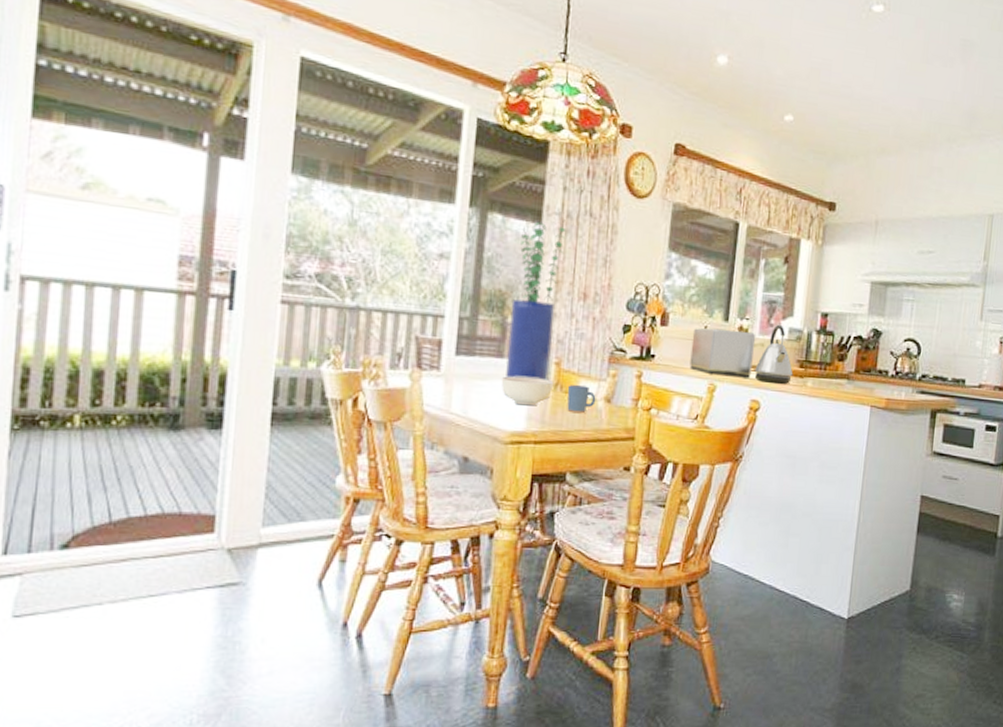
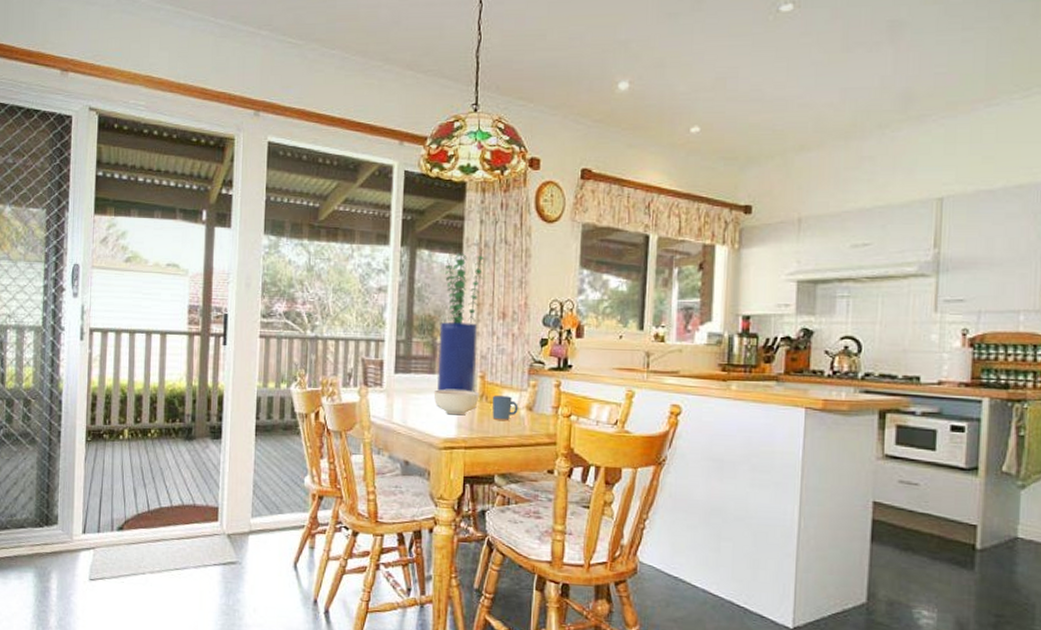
toaster: present [689,327,756,379] -> none [607,337,673,385]
kettle: present [754,324,793,385] -> none [673,329,715,389]

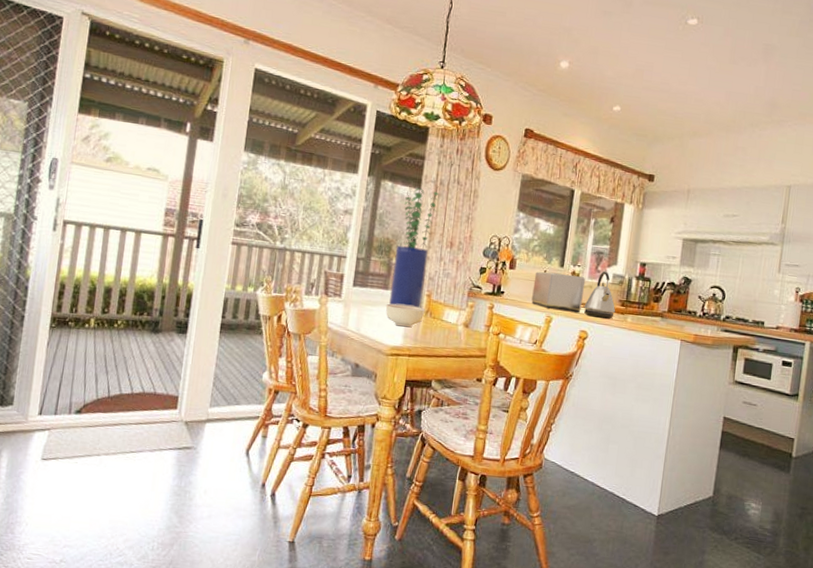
mug: present [492,396,518,420] -> none [434,312,457,334]
toaster: none [607,337,673,385] -> present [531,271,586,314]
kettle: none [673,329,715,389] -> present [584,270,616,320]

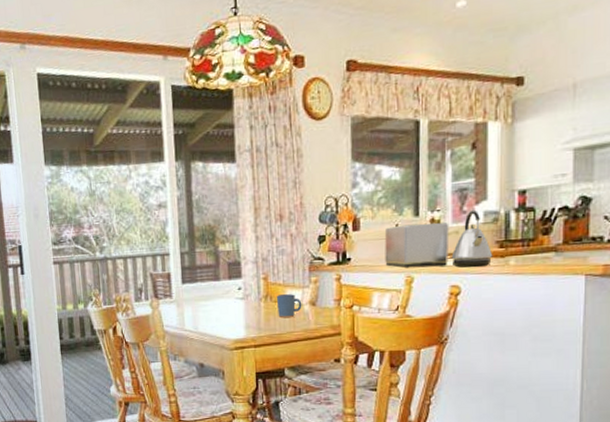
bowl: present [385,303,425,328] -> none [220,292,264,317]
vase: present [389,182,439,308] -> none [220,153,259,296]
mug: none [434,312,457,334] -> present [276,294,302,317]

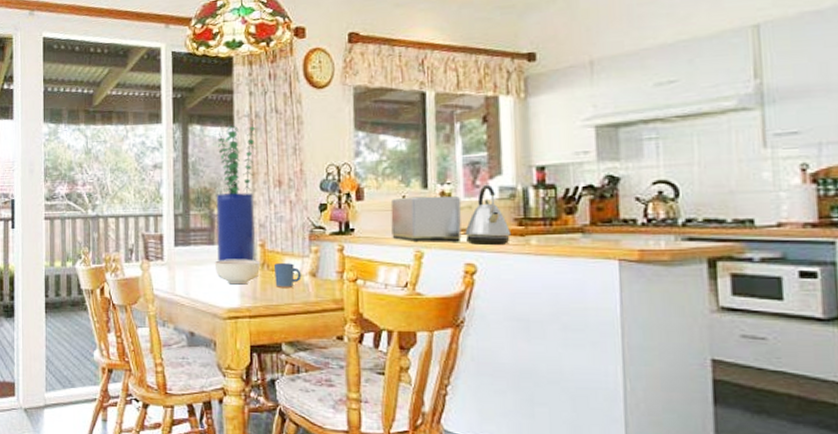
vase: none [220,153,259,296] -> present [216,118,256,261]
bowl: none [220,292,264,317] -> present [214,260,261,285]

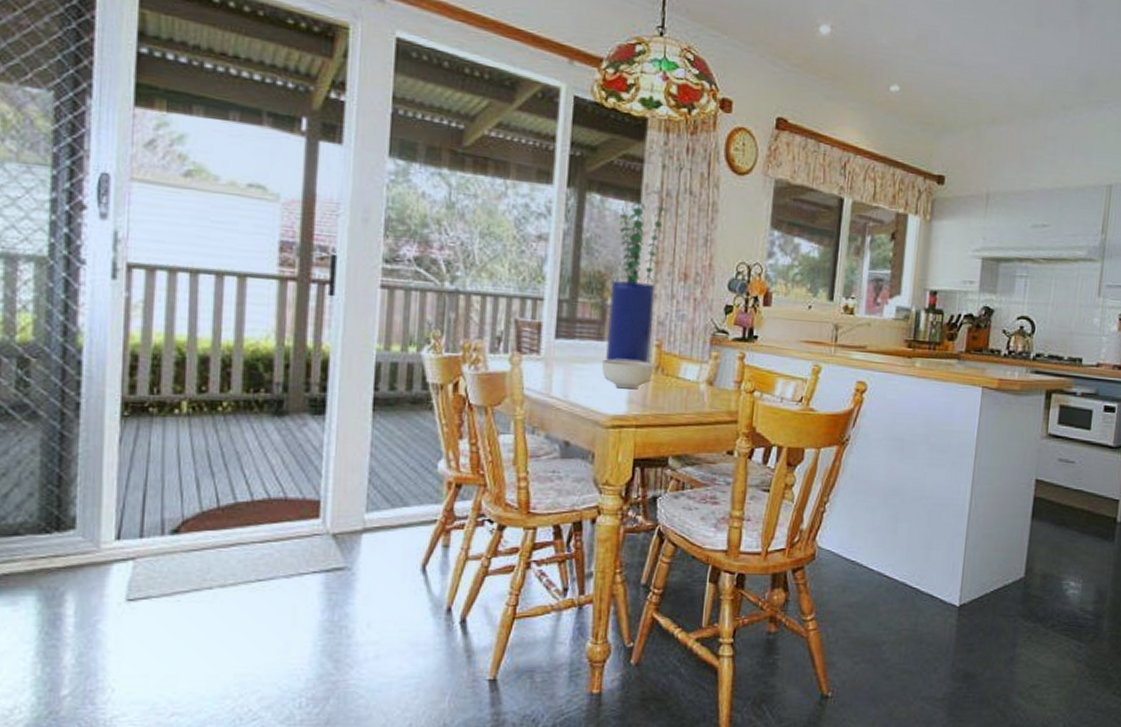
mug: present [273,263,302,287] -> none [668,367,698,396]
toaster: present [390,196,462,244] -> none [793,307,862,360]
kettle: present [464,184,512,246] -> none [861,303,901,366]

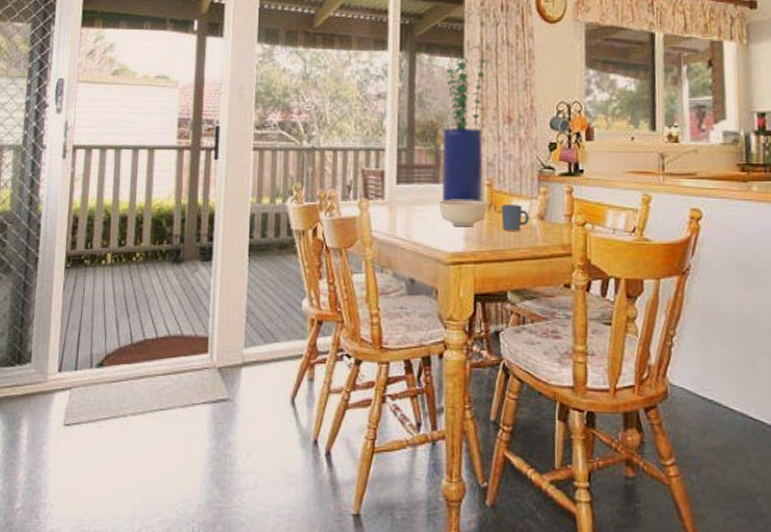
mug: none [668,367,698,396] -> present [501,205,529,231]

